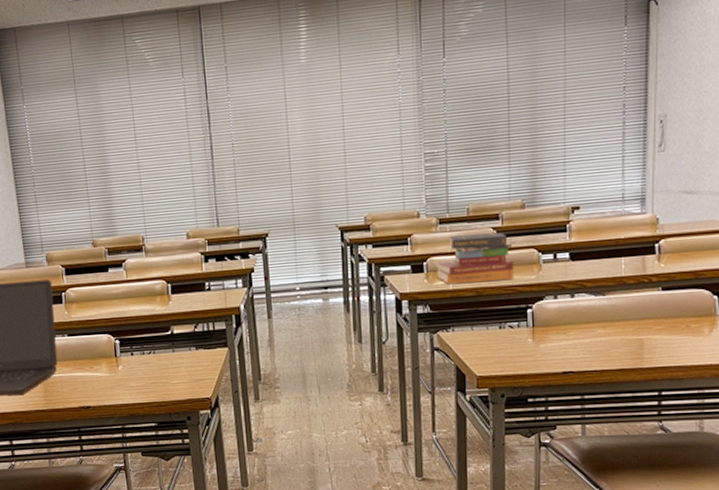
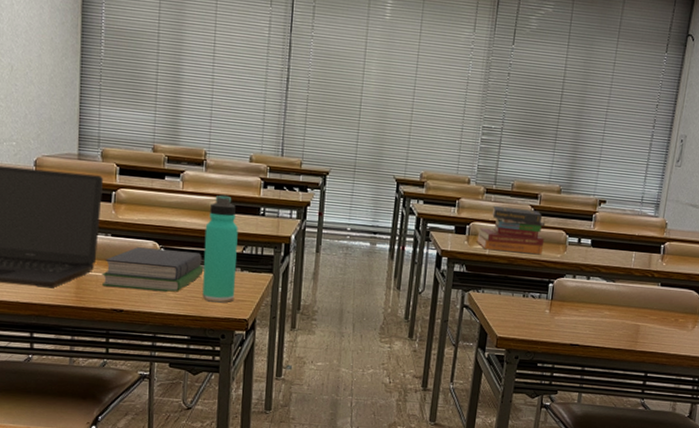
book: none [65,339,160,385] -> present [101,247,204,292]
thermos bottle: none [154,276,194,386] -> present [202,194,238,303]

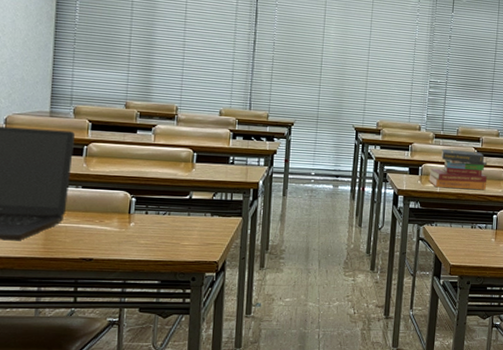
book: present [101,247,204,292] -> none [70,197,175,239]
thermos bottle: present [202,194,238,303] -> none [173,146,209,247]

